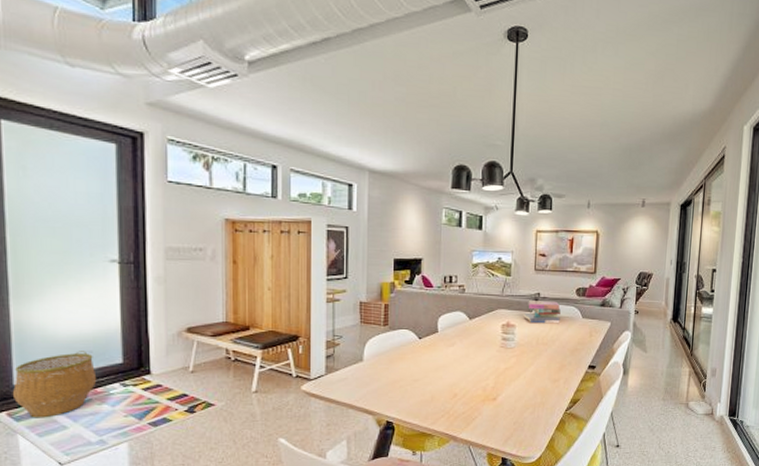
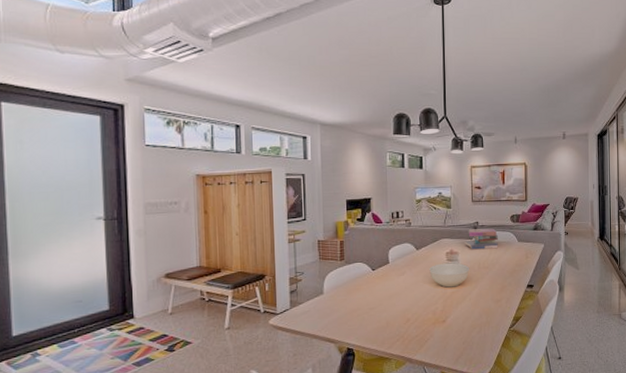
basket: present [12,351,97,418] -> none [11,301,86,366]
bowl: none [482,336,527,363] -> present [429,263,470,288]

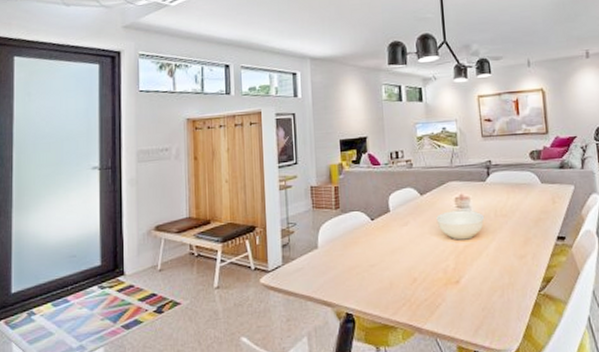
books: present [465,228,498,250] -> none [476,167,517,194]

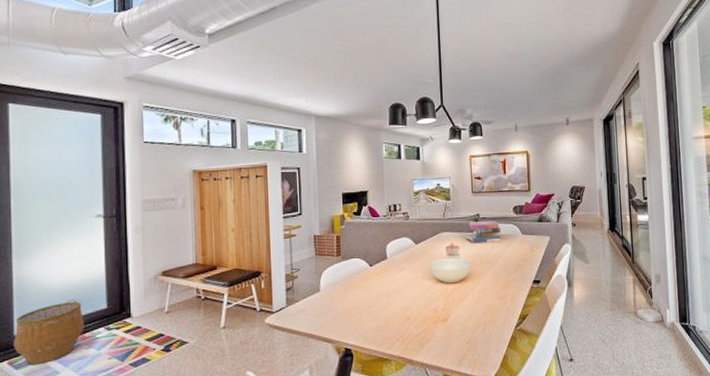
basket: none [10,255,79,326] -> present [13,299,85,366]
books: none [476,167,517,194] -> present [465,220,501,244]

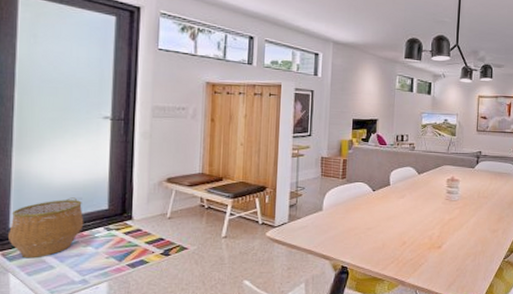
bowl: present [429,257,472,284] -> none [429,189,470,214]
books: present [465,220,501,244] -> none [466,158,500,180]

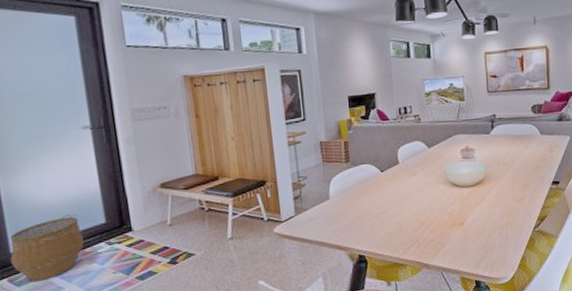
bowl: none [429,189,470,214] -> present [443,160,488,188]

